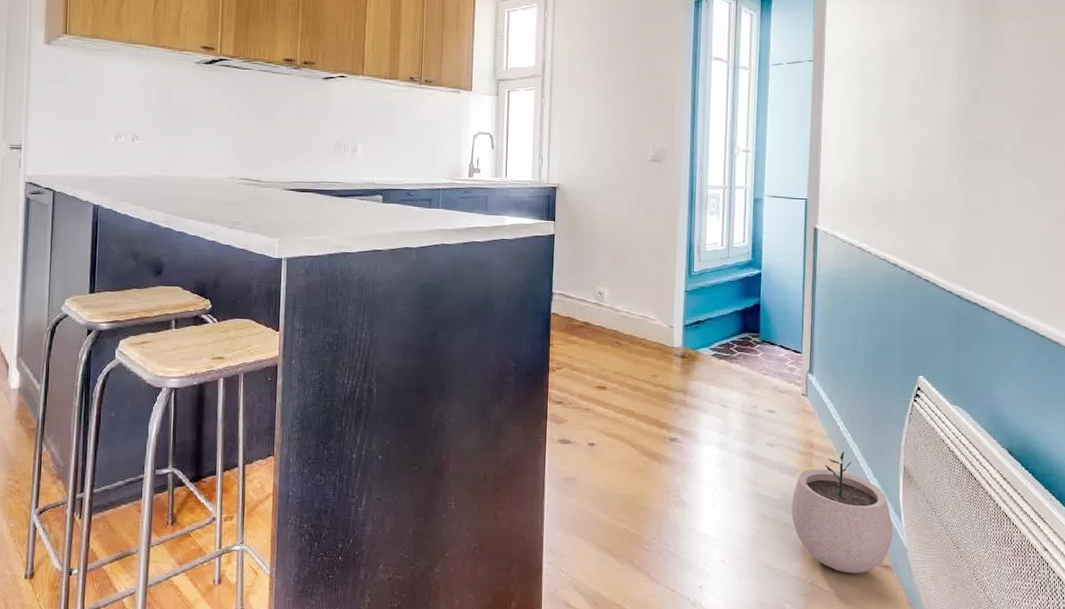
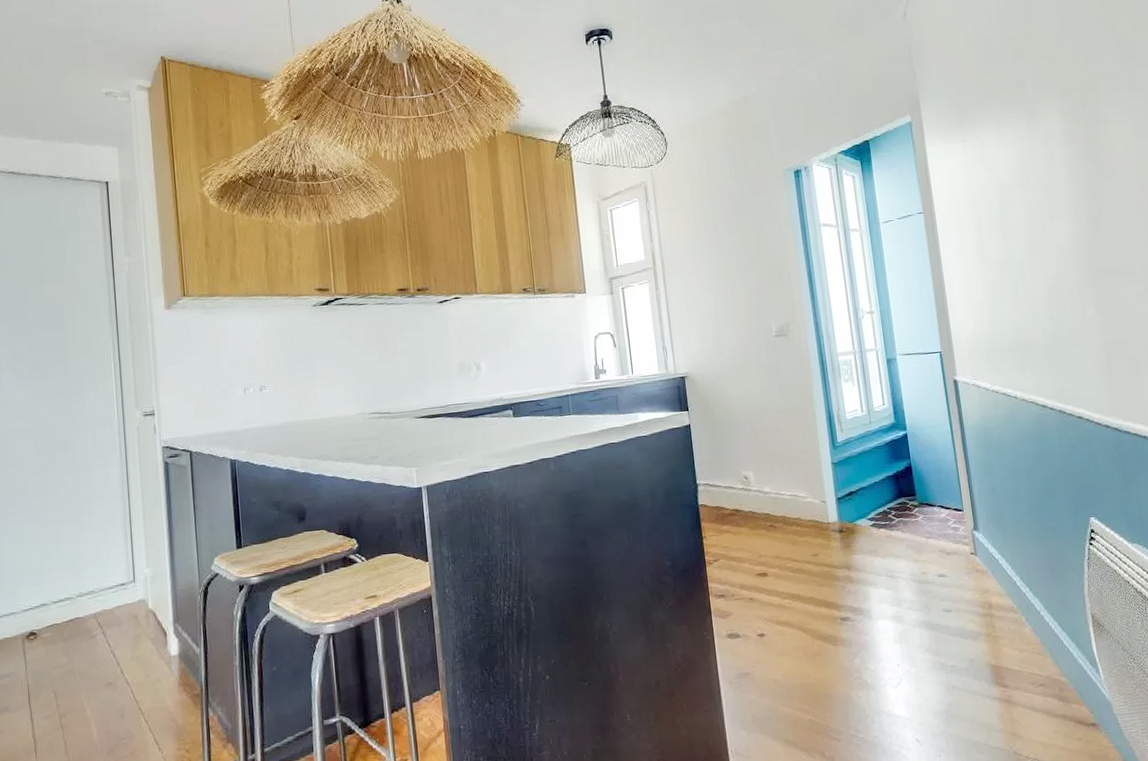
plant pot: present [792,451,893,574] -> none [979,607,1094,737]

